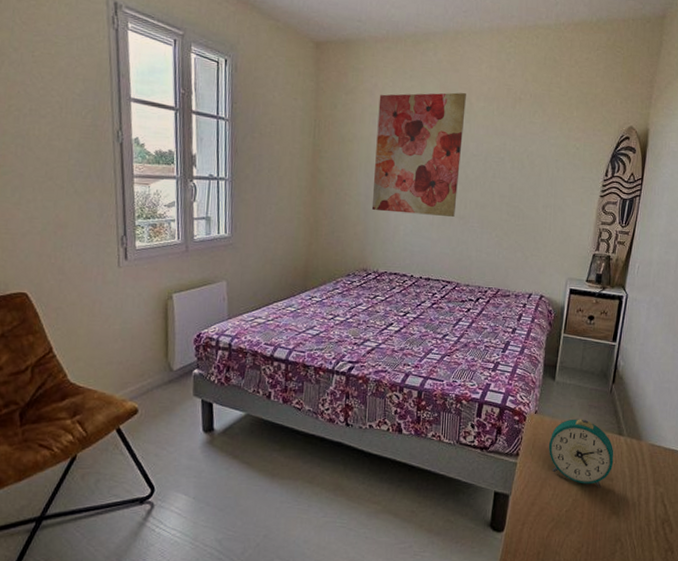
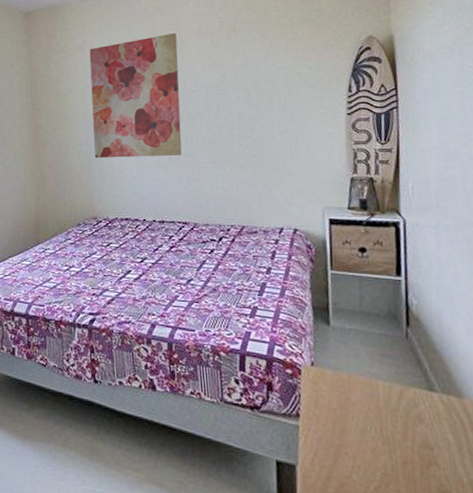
alarm clock: present [548,419,614,488] -> none [335,371,429,459]

